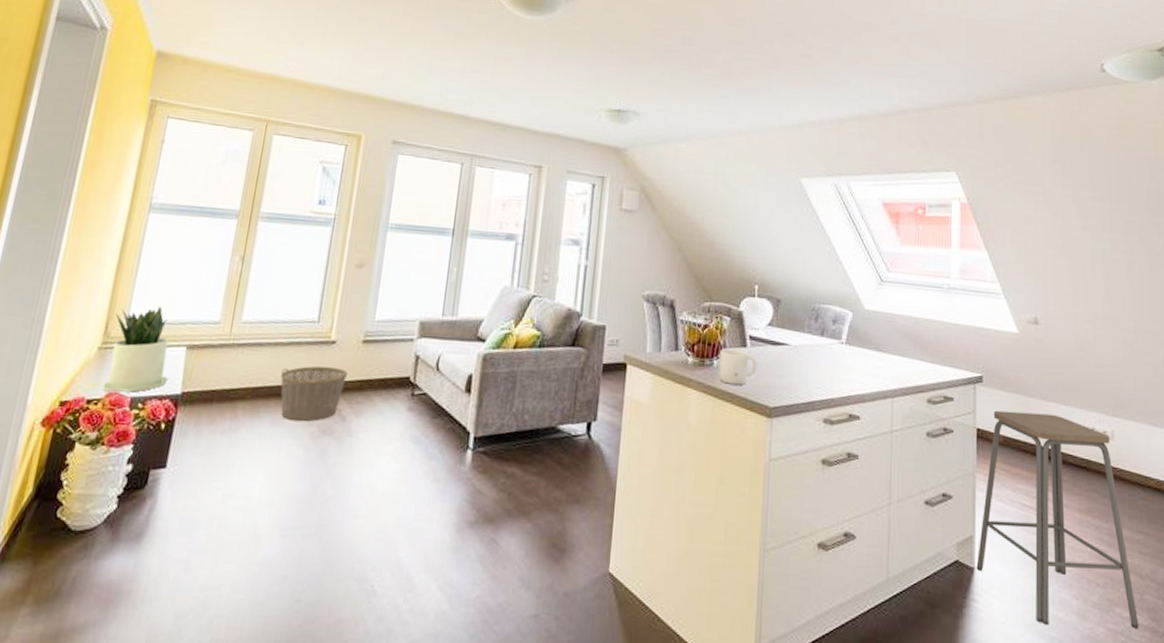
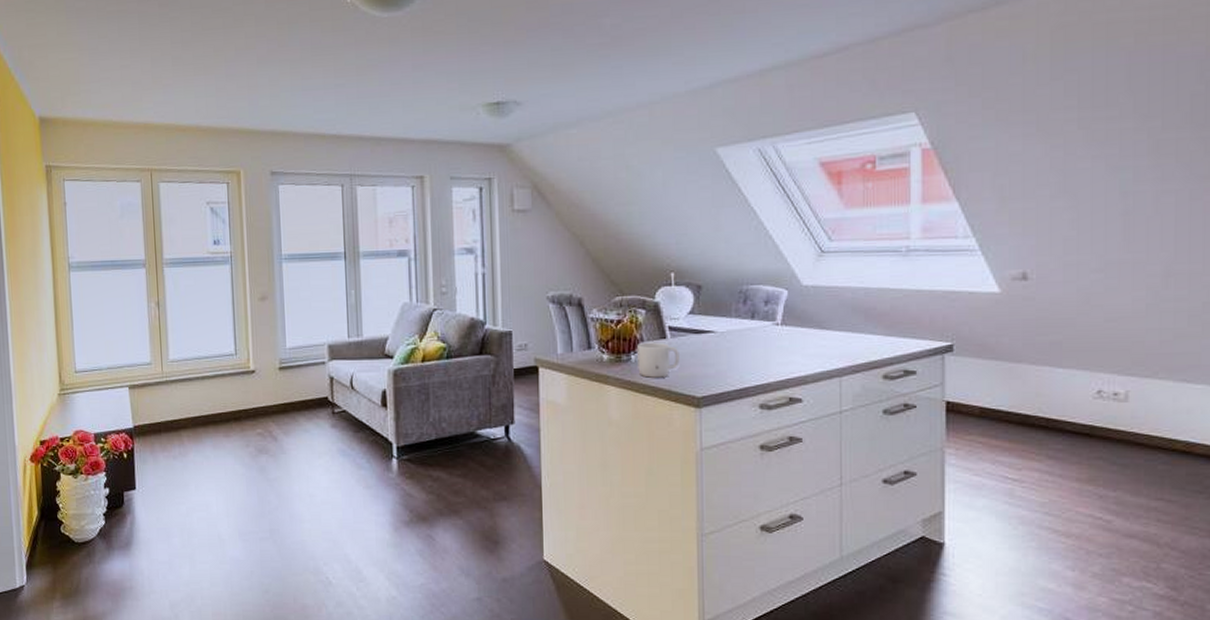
planter: present [101,306,168,393] -> none [65,354,120,431]
basket: present [280,366,349,421] -> none [213,393,272,443]
bar stool: present [976,410,1139,629] -> none [946,379,1153,598]

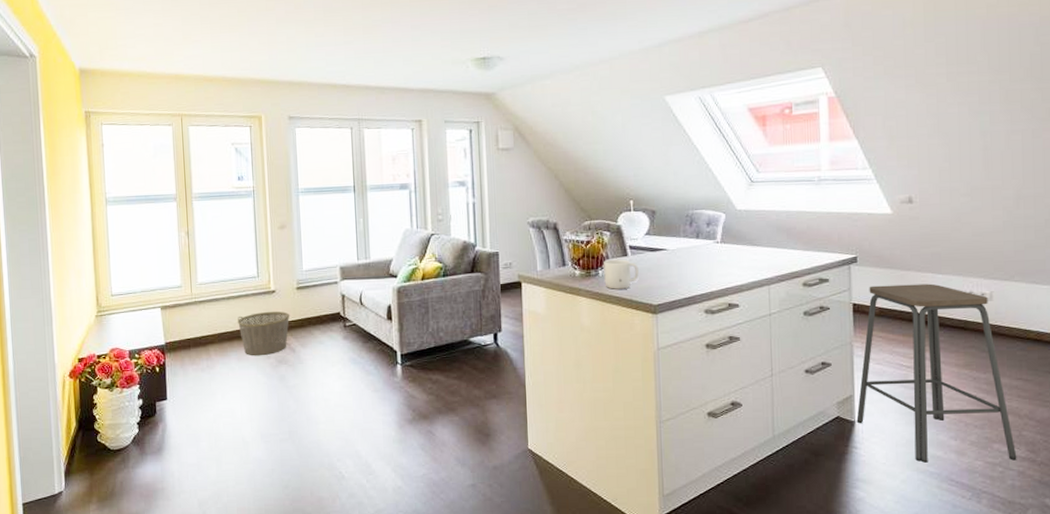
basket: none [213,393,272,443] -> present [238,311,290,355]
bar stool: none [946,379,1153,598] -> present [856,283,1017,463]

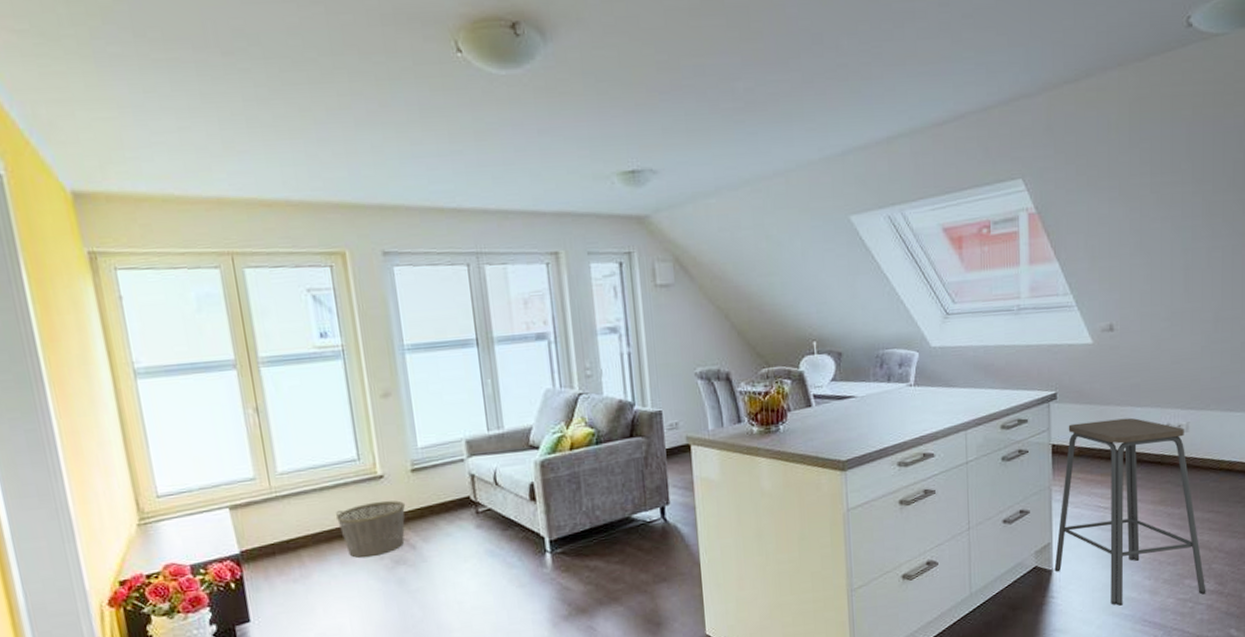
mug: present [604,259,639,289] -> none [785,410,825,447]

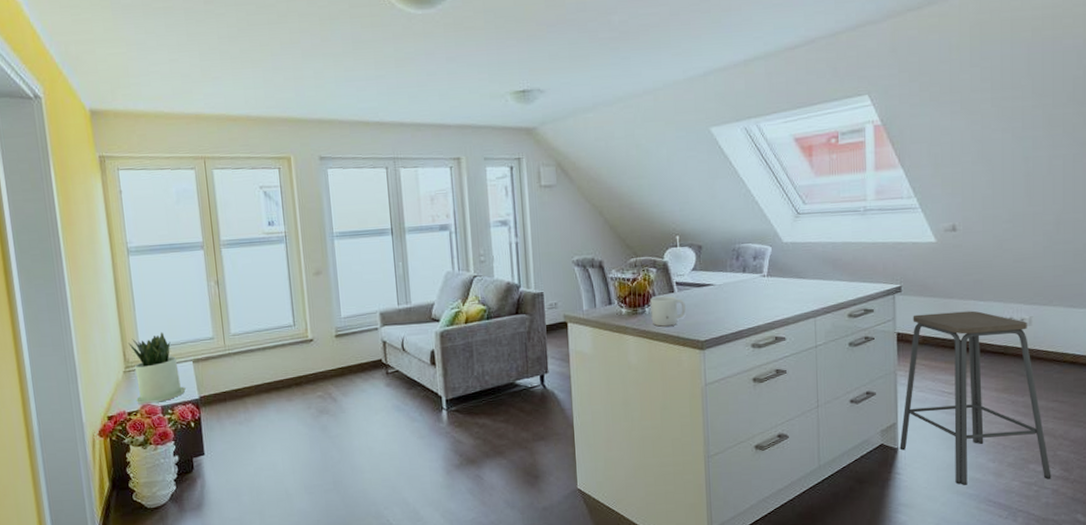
planter: none [142,473,222,565] -> present [128,332,186,405]
basket: present [336,500,406,558] -> none [275,360,330,406]
mug: none [785,410,825,447] -> present [650,295,686,327]

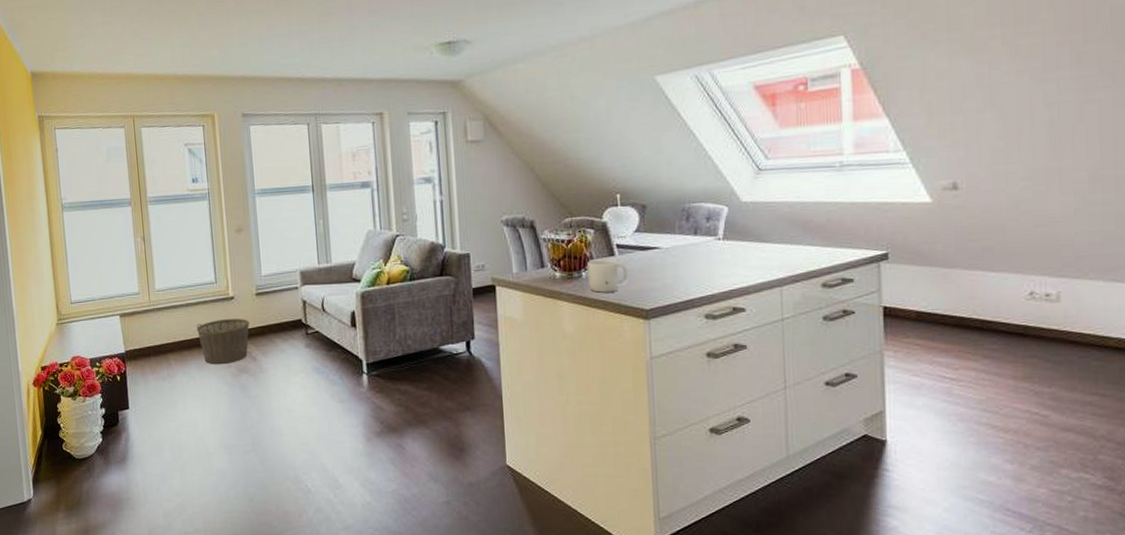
planter: present [128,332,186,405] -> none [61,286,113,357]
basket: none [275,360,330,406] -> present [197,318,250,364]
bar stool: present [899,310,1052,485] -> none [888,283,1091,489]

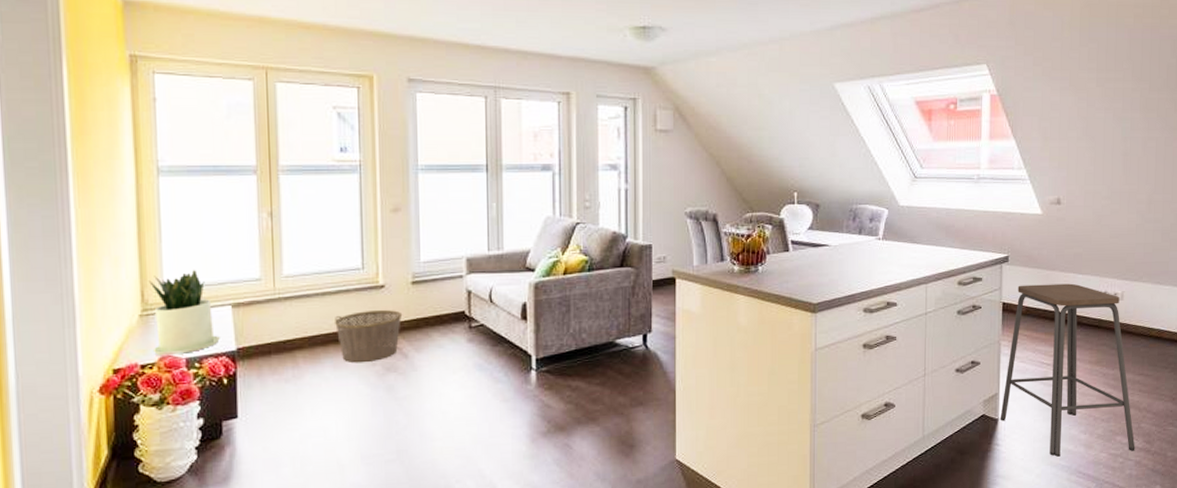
planter: none [61,286,113,357] -> present [149,269,220,356]
mug: present [587,259,628,293] -> none [764,254,800,287]
bar stool: none [888,283,1091,489] -> present [1000,283,1135,457]

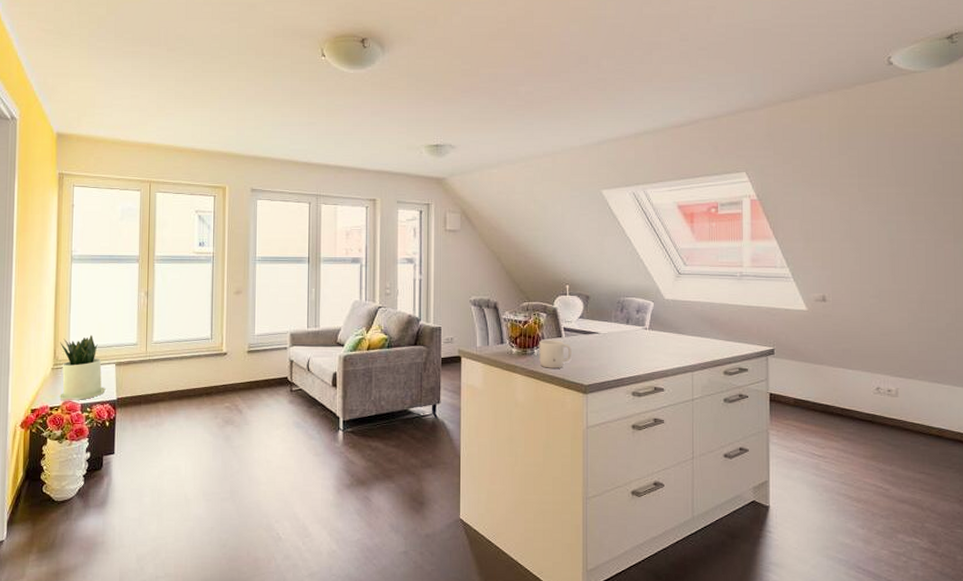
basket: present [335,309,403,362] -> none [189,372,240,415]
mug: none [764,254,800,287] -> present [539,339,572,368]
bar stool: present [1000,283,1135,457] -> none [771,377,920,551]

